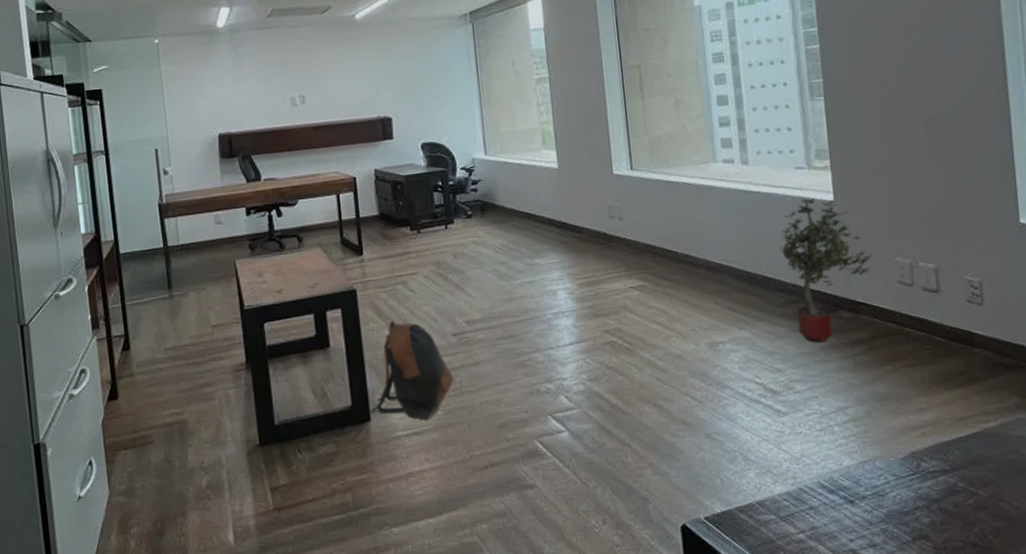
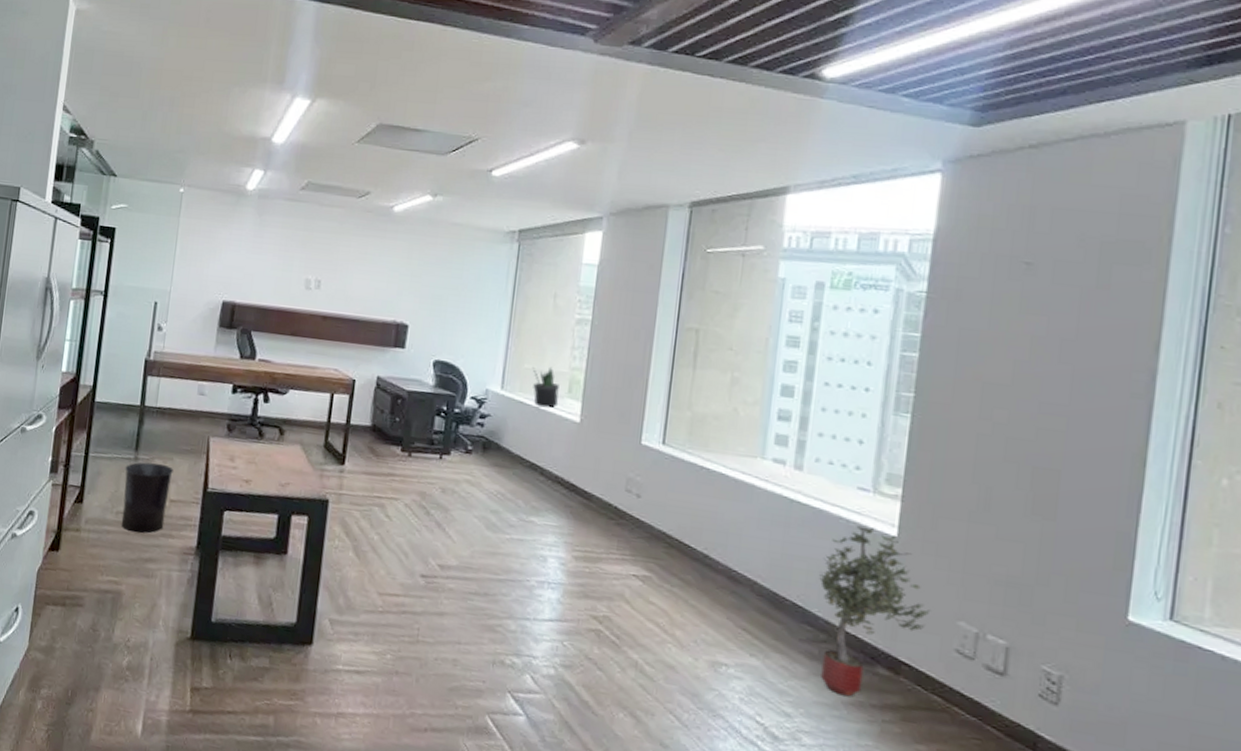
waste bin: none [162,295,211,363] -> present [121,462,173,533]
backpack: present [370,320,455,420] -> none [314,542,413,661]
planter: none [507,125,537,163] -> present [532,366,559,408]

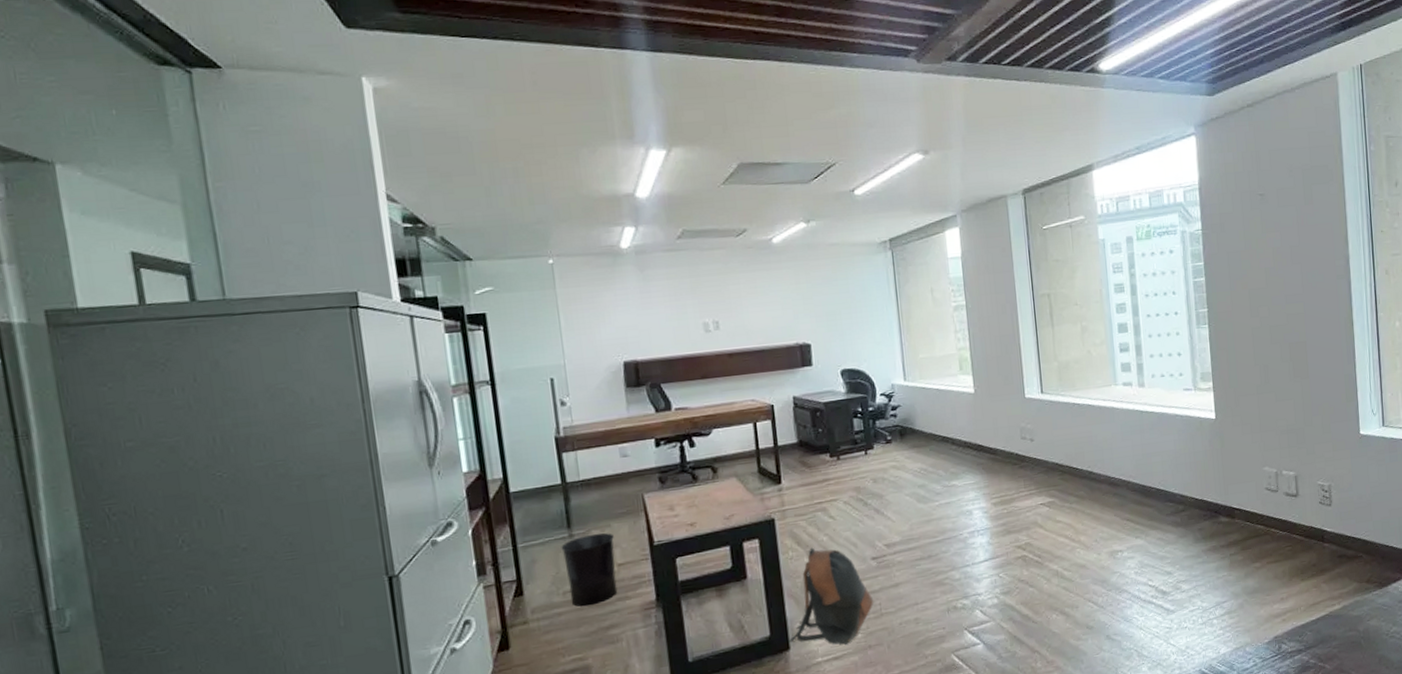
backpack: none [314,542,413,661] -> present [789,547,874,644]
planter: present [532,366,559,408] -> none [926,352,954,389]
potted tree: present [819,526,931,697] -> none [1171,417,1246,546]

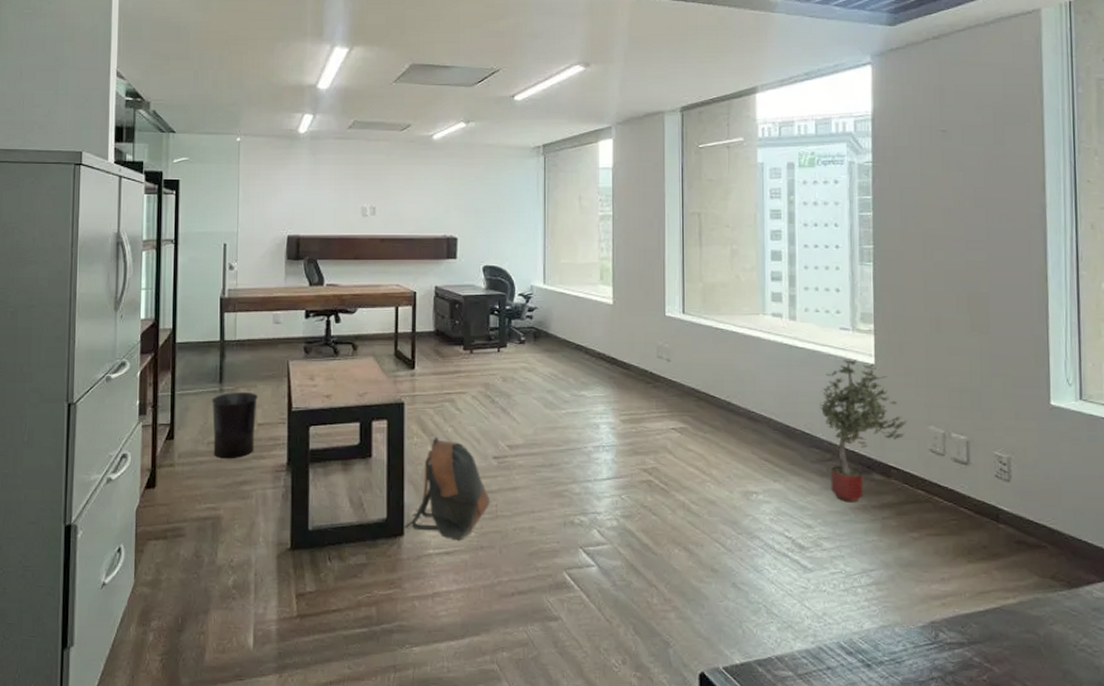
potted tree: none [1171,417,1246,546] -> present [820,360,907,503]

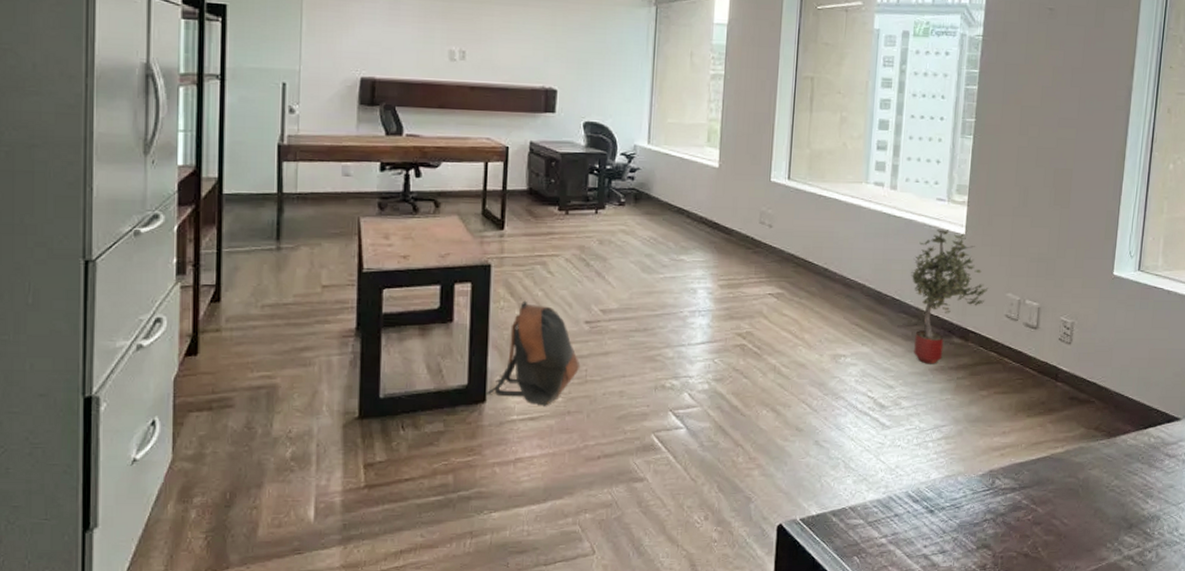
waste bin: present [212,391,258,458] -> none [267,250,323,323]

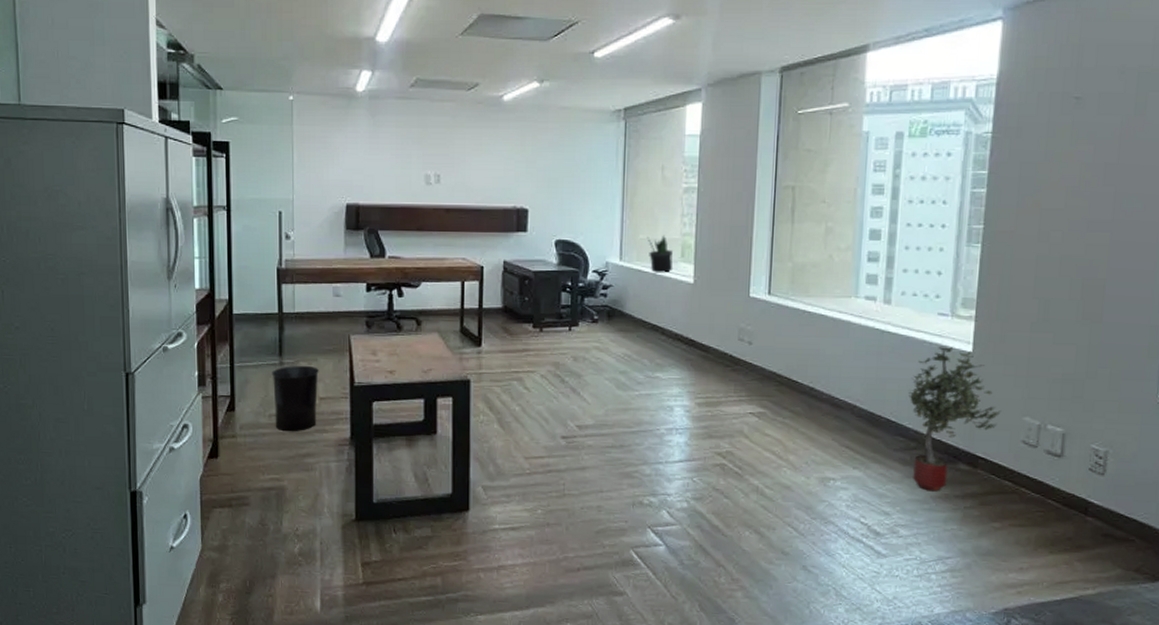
waste bin: none [267,250,323,323] -> present [272,365,319,431]
backpack: present [487,300,581,406] -> none [470,415,558,517]
planter: none [674,119,700,157] -> present [647,235,673,273]

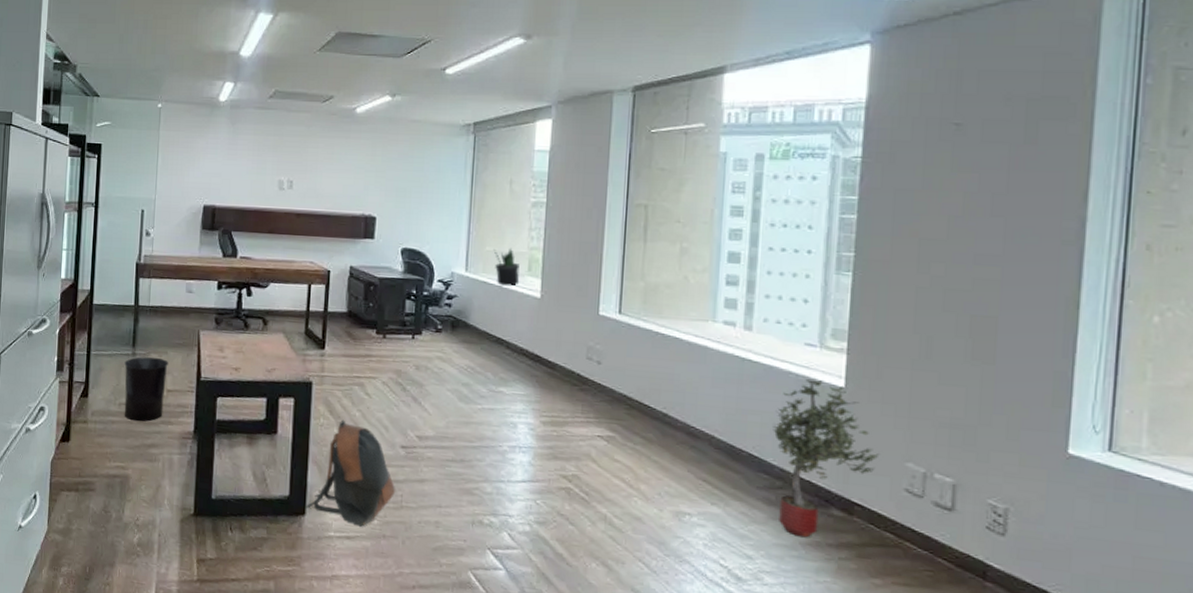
backpack: none [470,415,558,517] -> present [306,419,396,527]

